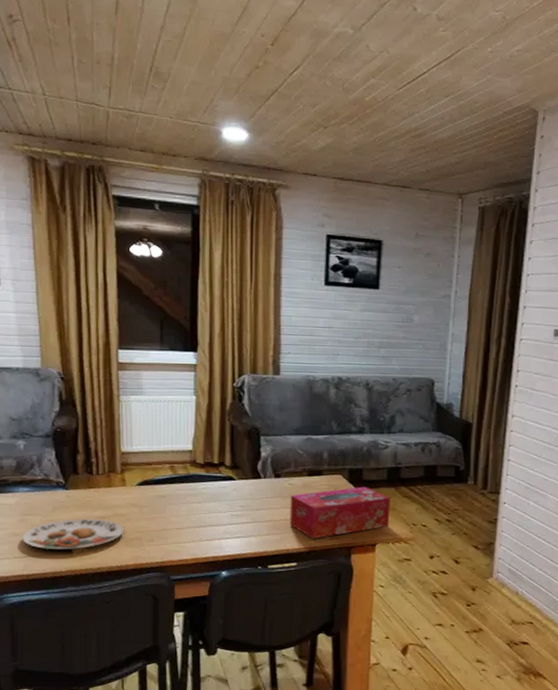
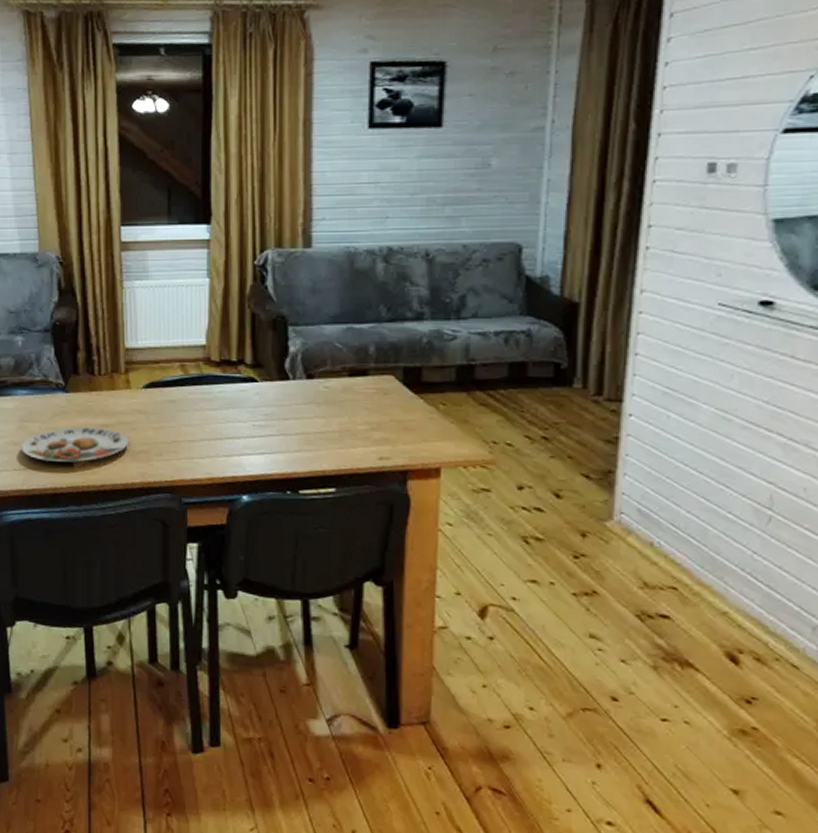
tissue box: present [289,486,391,539] -> none [326,390,461,459]

